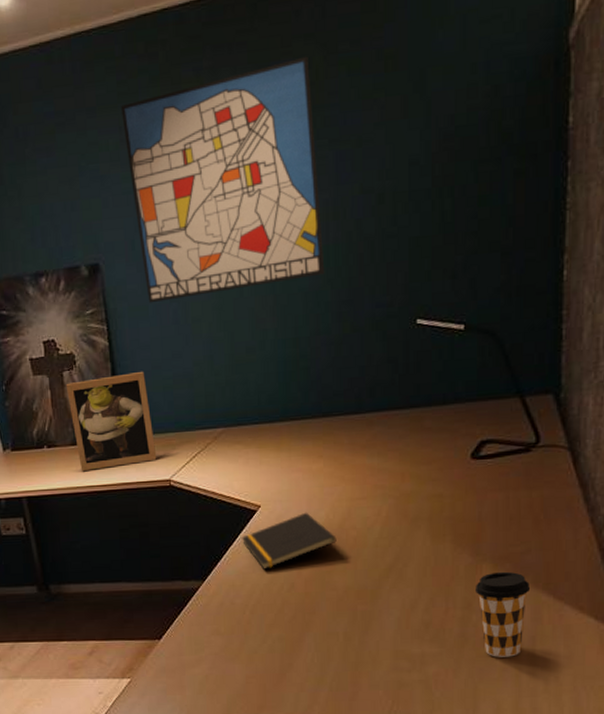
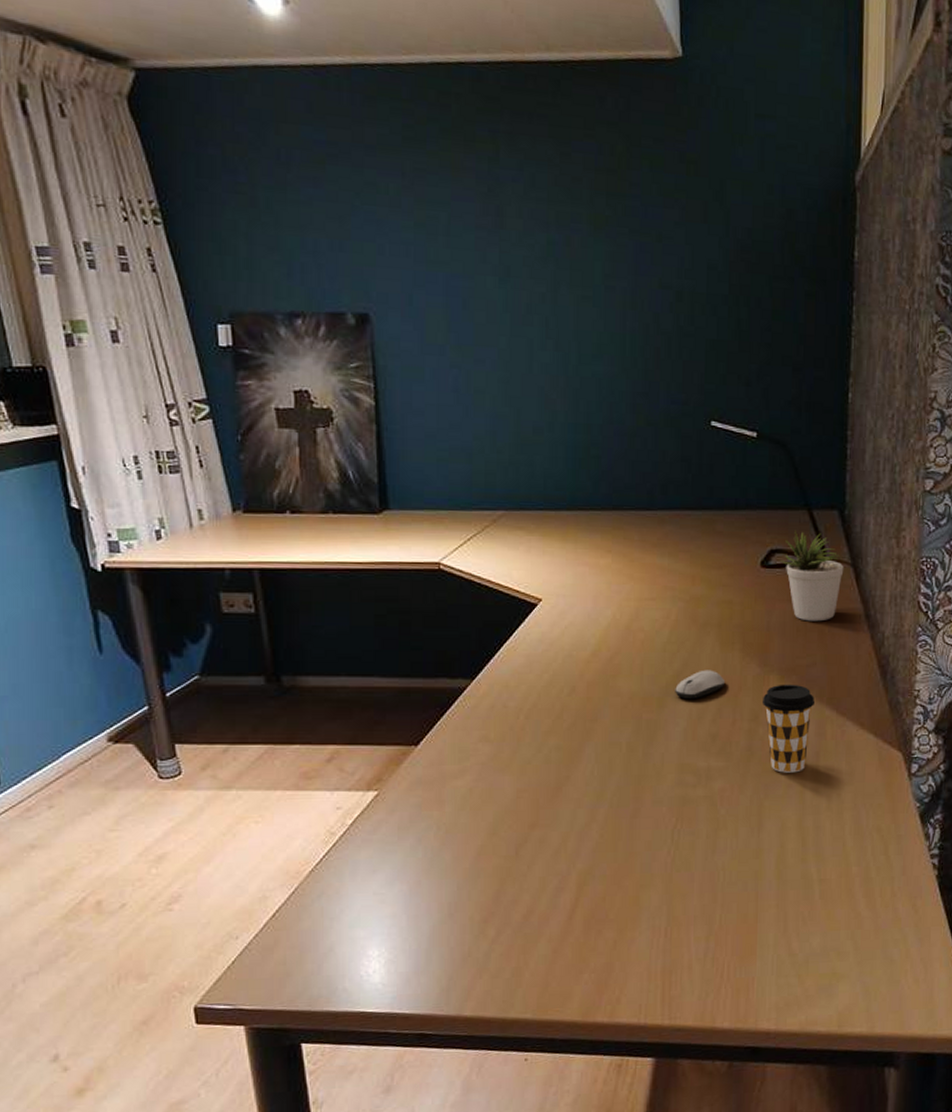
picture frame: present [65,371,157,471] -> none [319,438,425,544]
wall art: present [120,56,325,303] -> none [405,143,621,366]
notepad: present [241,512,337,569] -> none [518,609,623,670]
computer mouse: none [388,561,438,590] -> present [675,670,726,698]
potted plant: none [490,418,560,509] -> present [779,529,844,622]

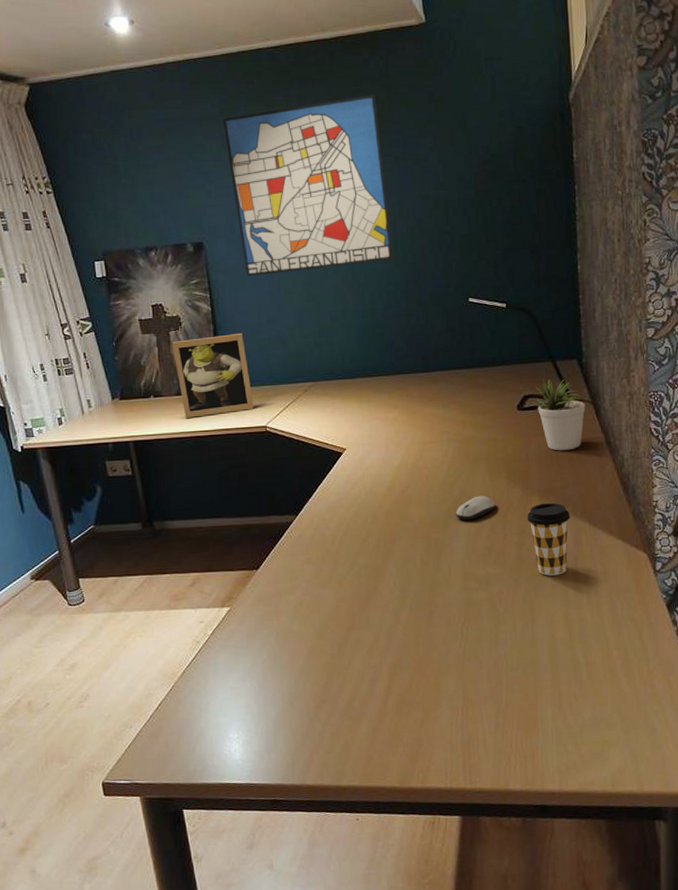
picture frame: none [319,438,425,544] -> present [172,332,254,418]
wall art: none [405,143,621,366] -> present [222,94,394,277]

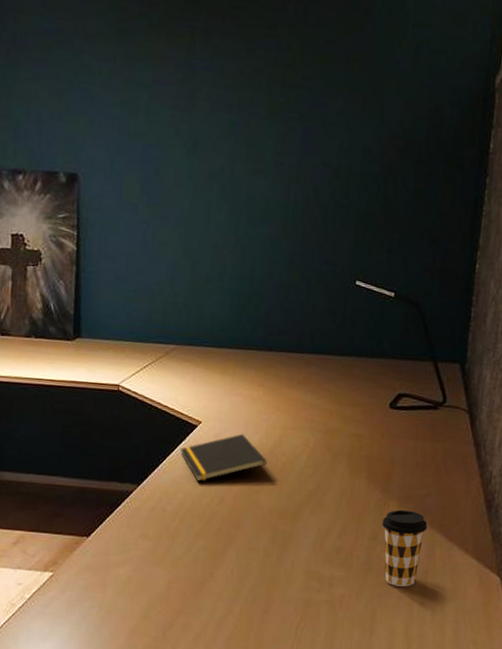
picture frame: present [172,332,254,418] -> none [28,277,109,365]
wall art: present [222,94,394,277] -> none [117,40,289,227]
notepad: none [329,454,411,504] -> present [179,433,267,482]
computer mouse: present [455,495,496,520] -> none [308,492,352,516]
potted plant: present [532,378,586,451] -> none [406,378,461,459]

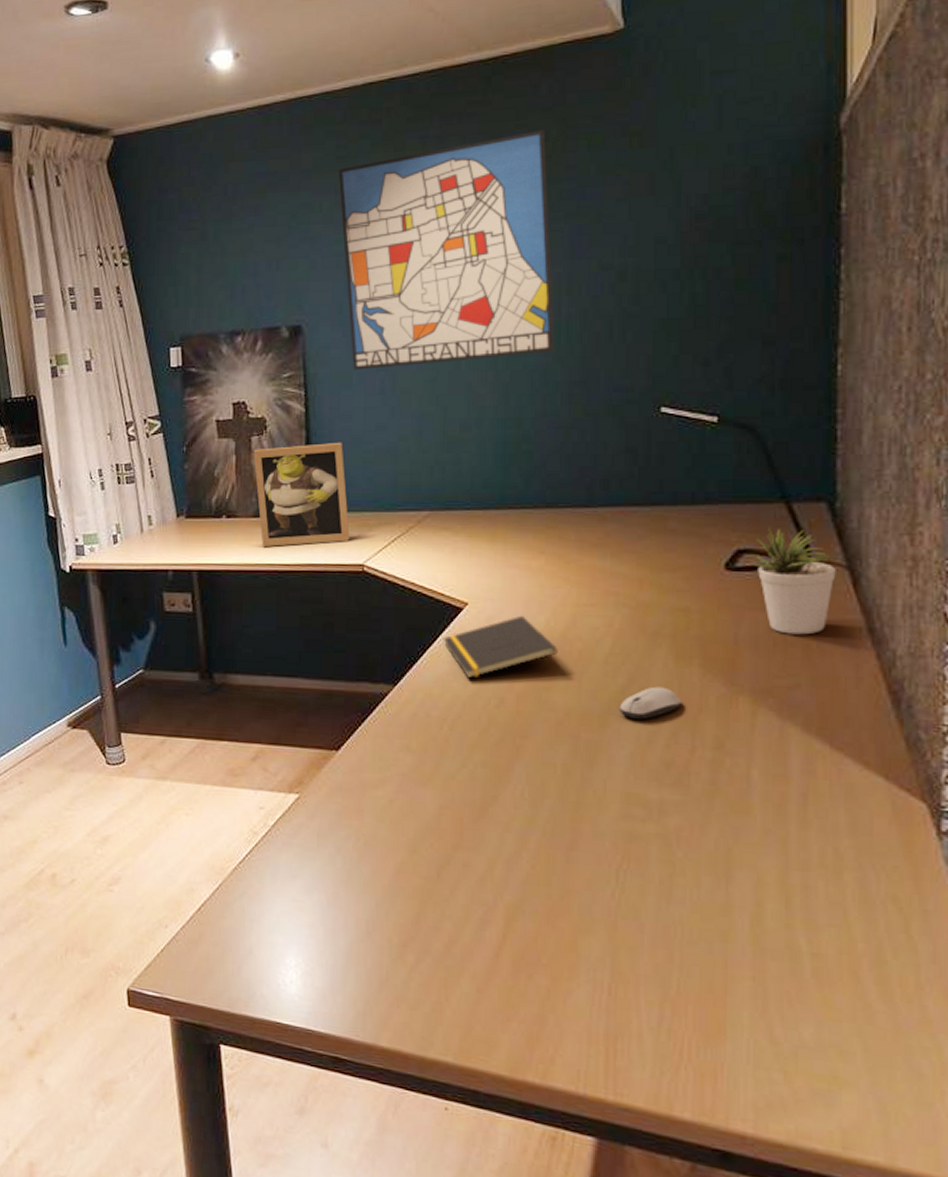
picture frame: none [28,277,109,365] -> present [253,442,350,547]
wall art: none [117,40,289,227] -> present [338,129,555,371]
computer mouse: none [308,492,352,516] -> present [619,686,682,719]
coffee cup: present [382,509,428,587] -> none [730,707,801,817]
potted plant: none [406,378,461,459] -> present [749,526,836,635]

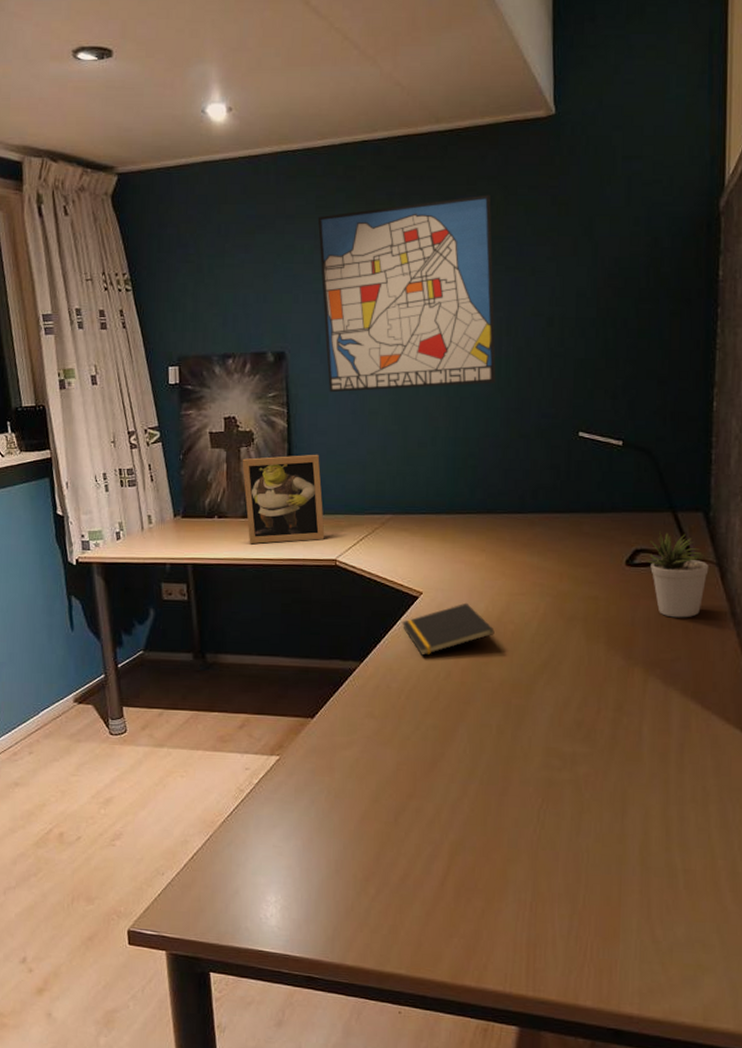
computer mouse: present [619,686,682,719] -> none [542,660,591,687]

